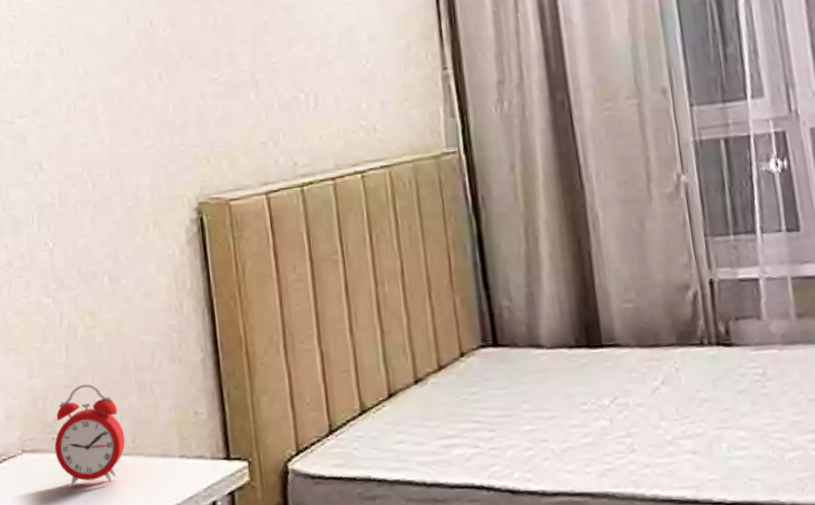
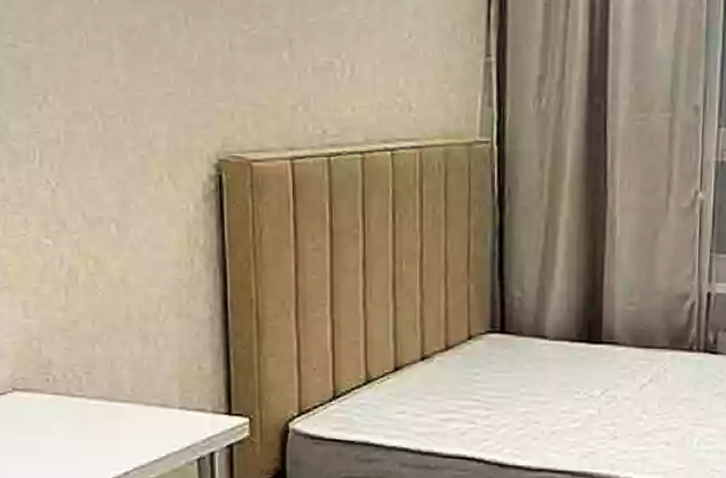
alarm clock: present [54,383,126,487] -> none [48,329,124,427]

